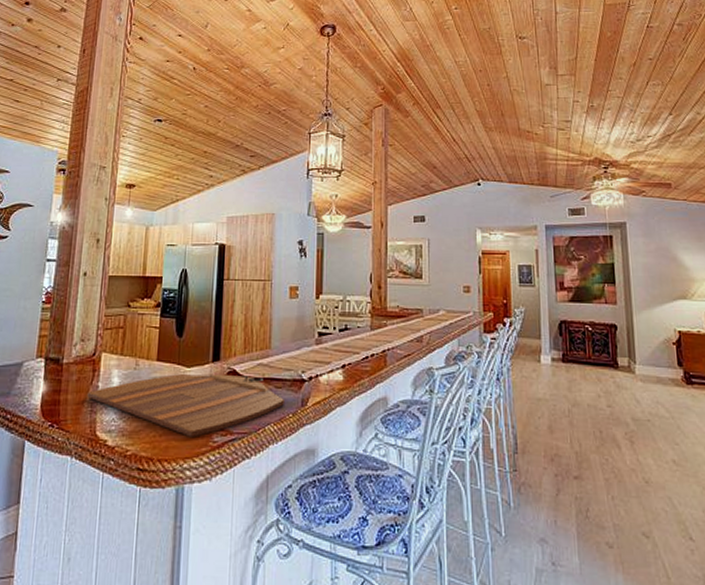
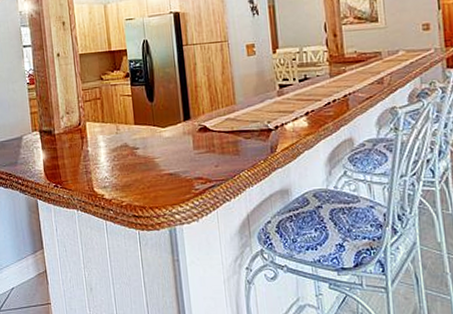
cutting board: present [87,374,286,437] -> none [80,130,256,187]

